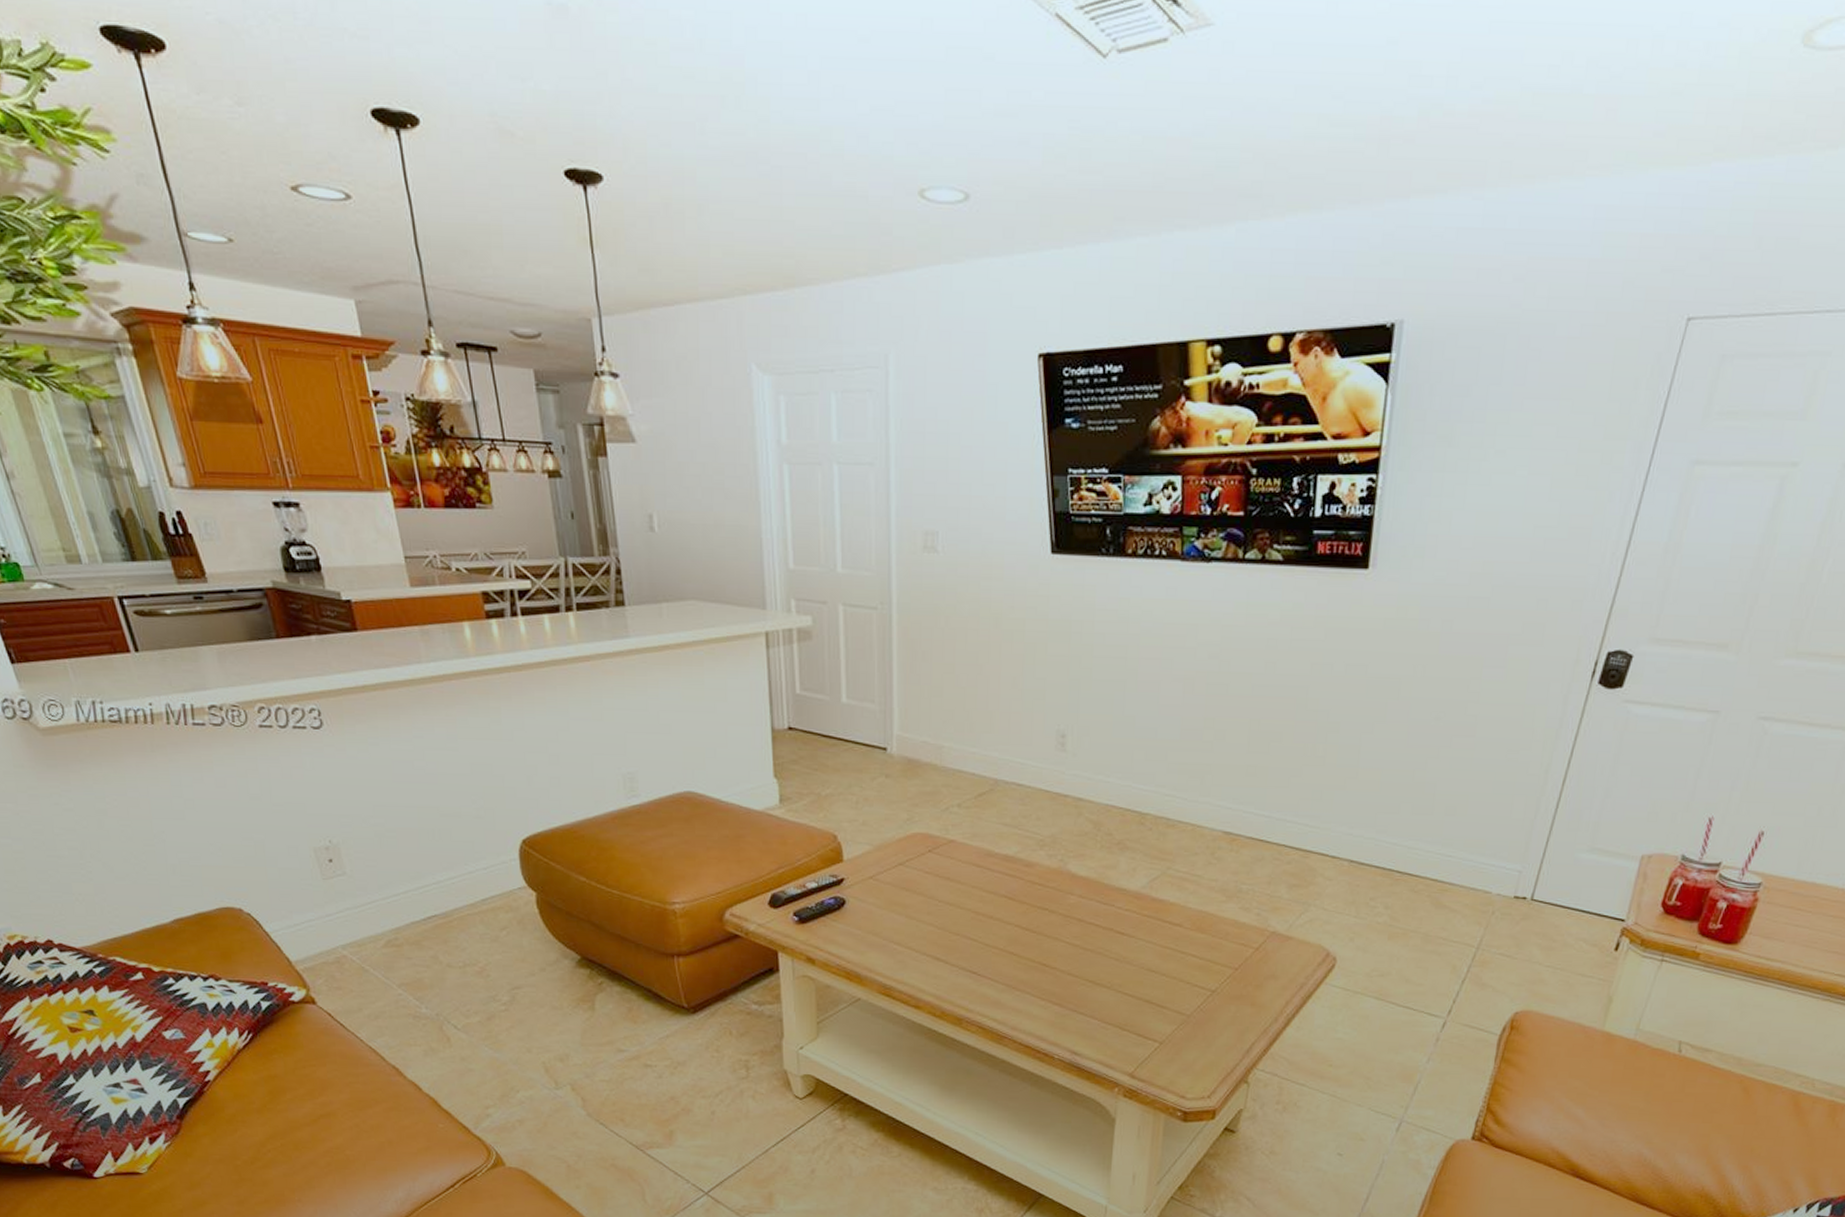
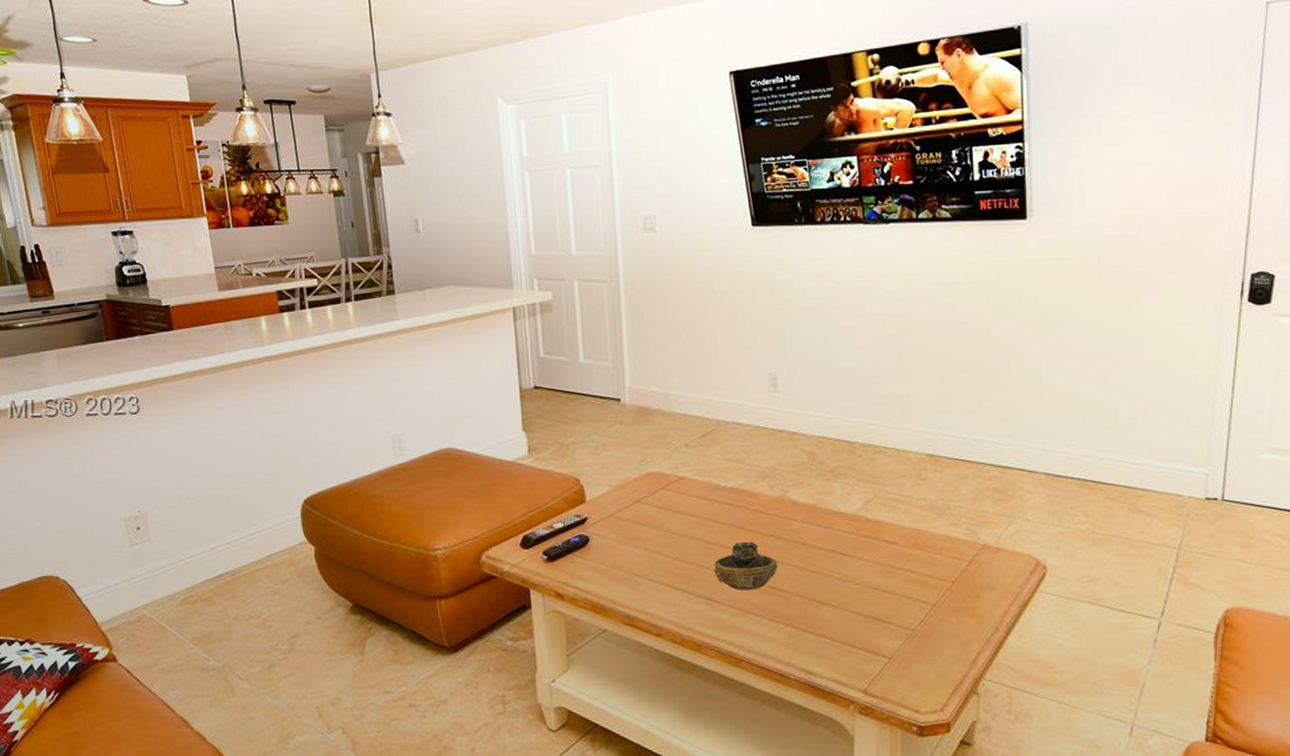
decorative bowl: none [981,914,1051,966] -> present [714,541,778,591]

